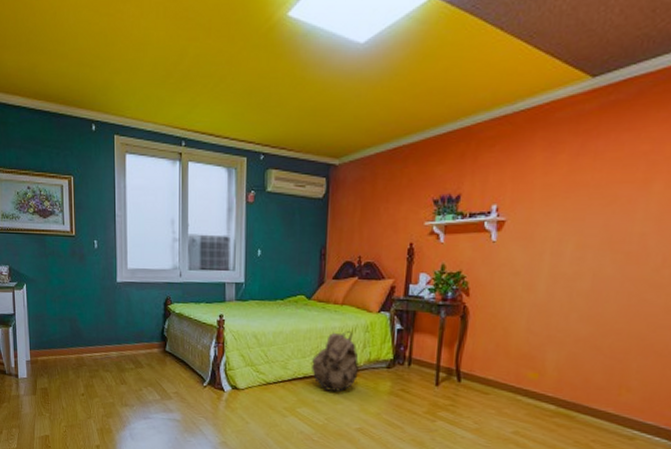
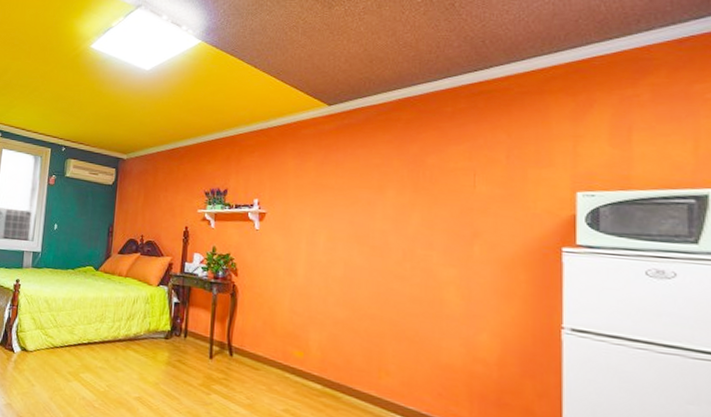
backpack: present [312,330,359,392] -> none [96,300,139,359]

